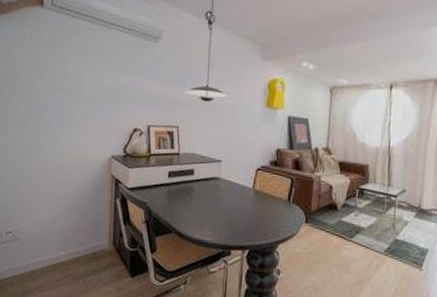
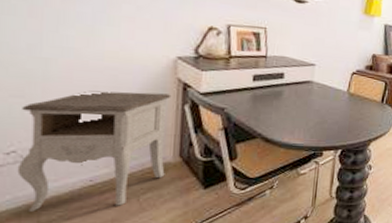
nightstand: none [12,185,107,285] -> present [17,90,172,212]

